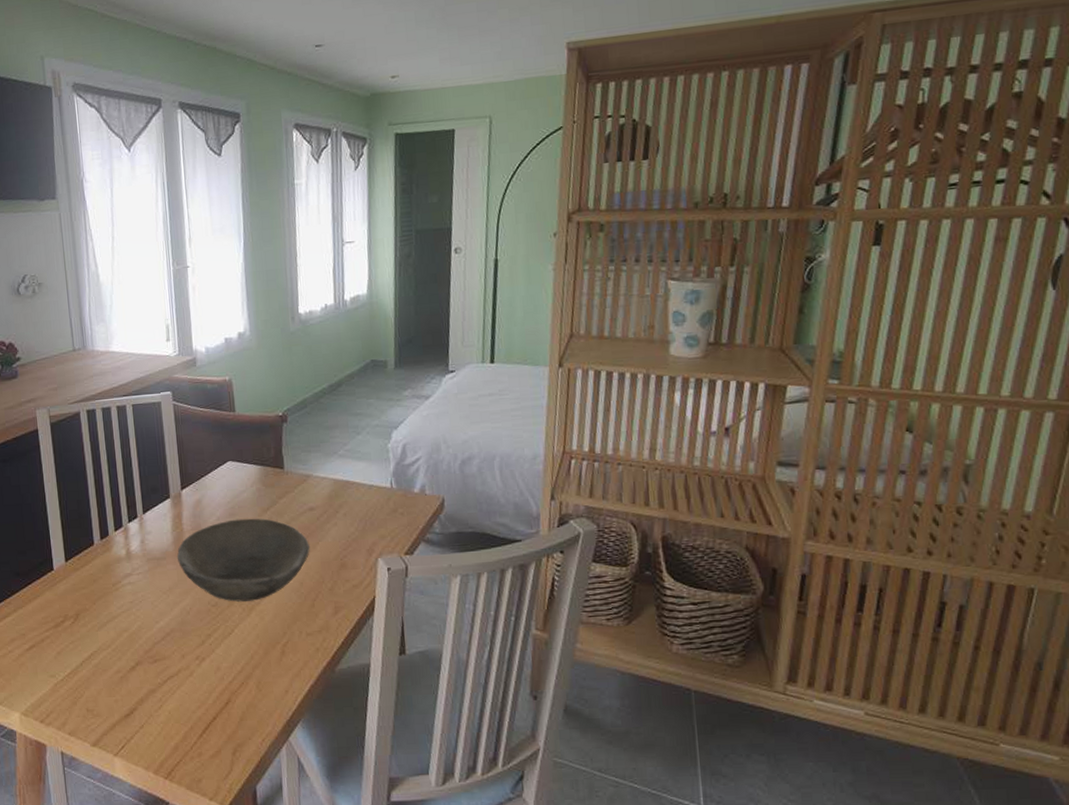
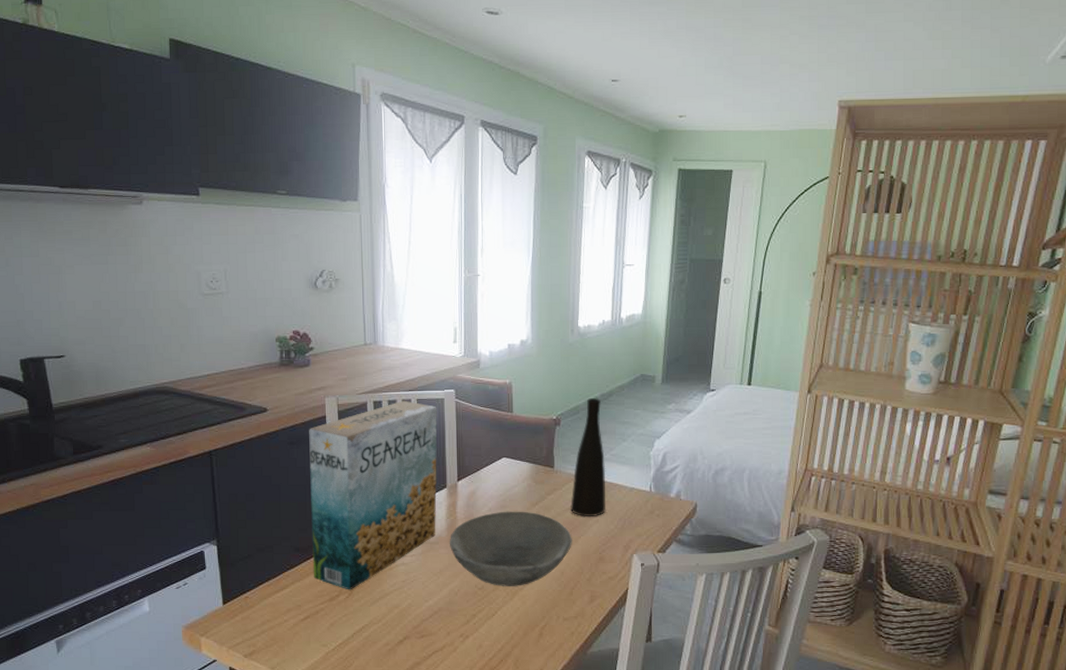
cereal box: none [21,407,162,615] -> present [309,400,438,590]
vase: none [305,388,344,521] -> present [570,397,606,517]

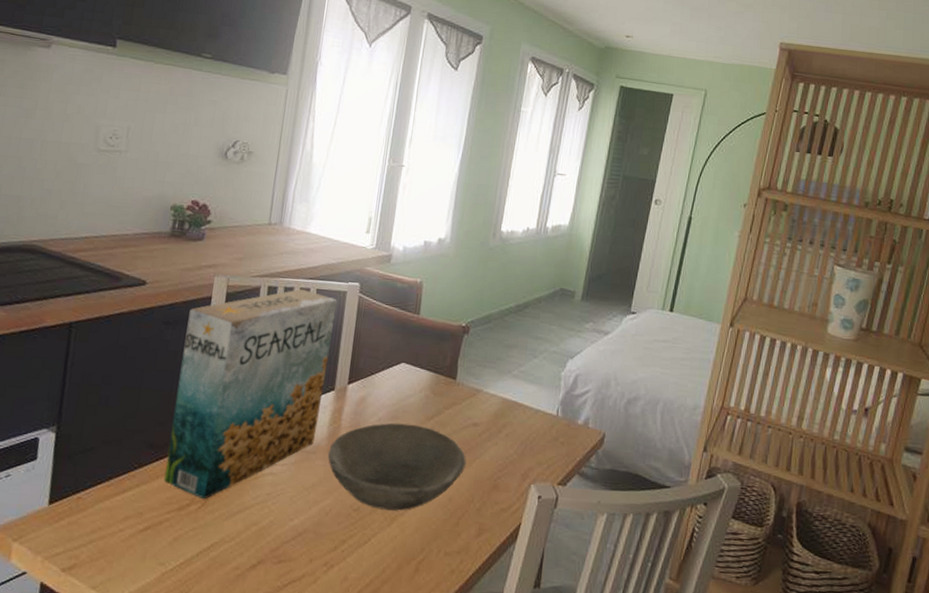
vase: present [570,397,606,517] -> none [468,307,516,438]

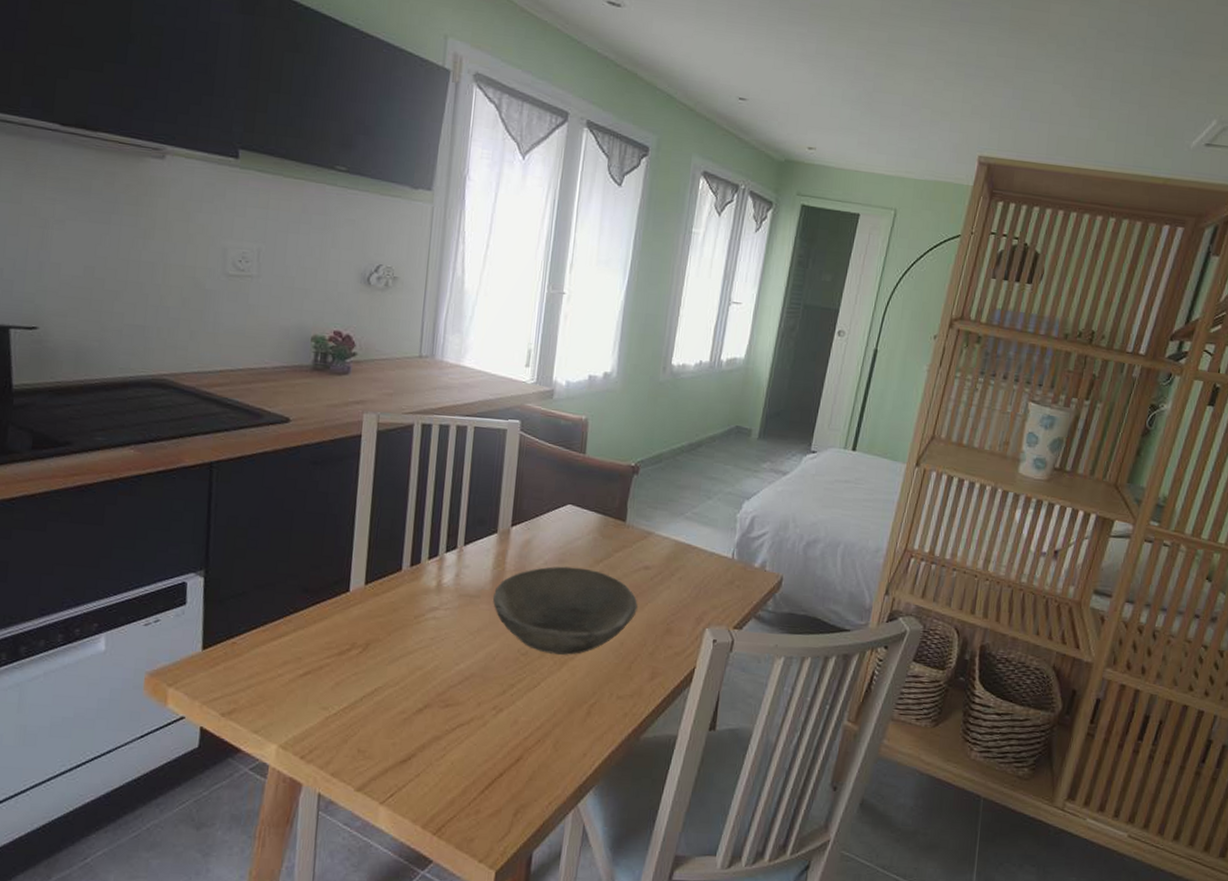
cereal box: present [163,288,338,500] -> none [321,426,497,644]

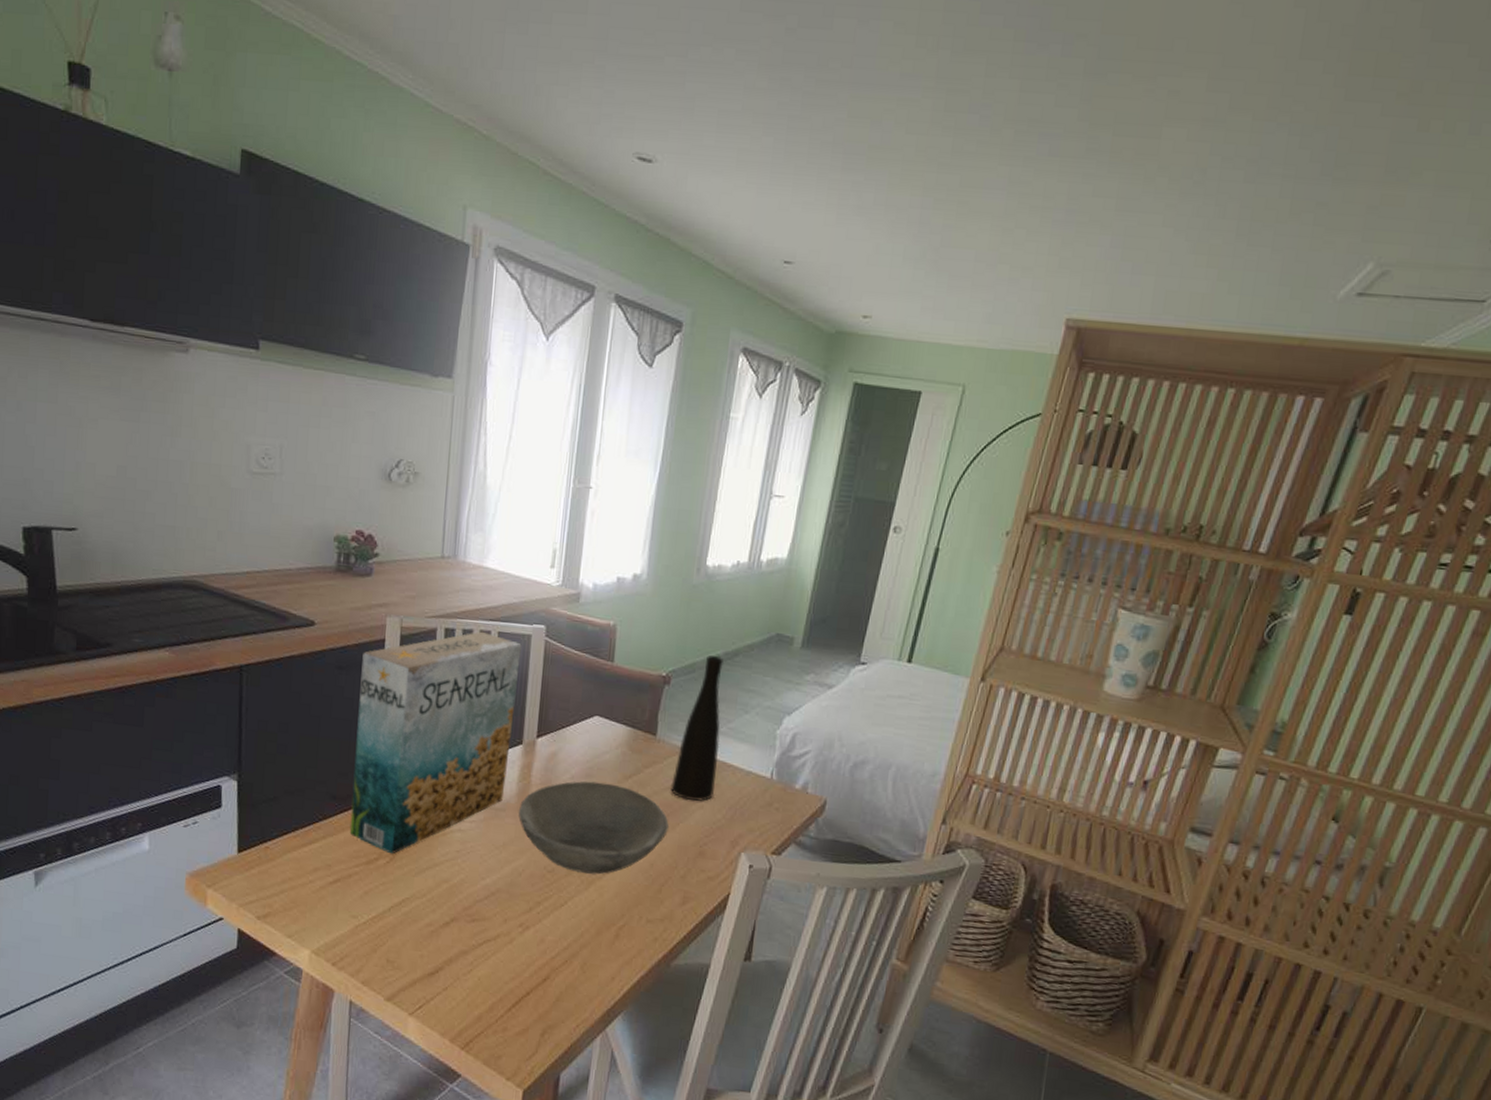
cereal box: none [321,426,497,644] -> present [349,631,522,854]
vase: none [639,446,689,582] -> present [671,655,724,801]

